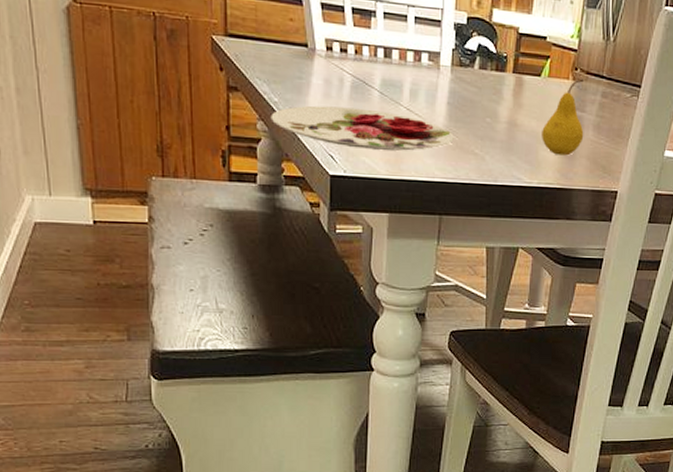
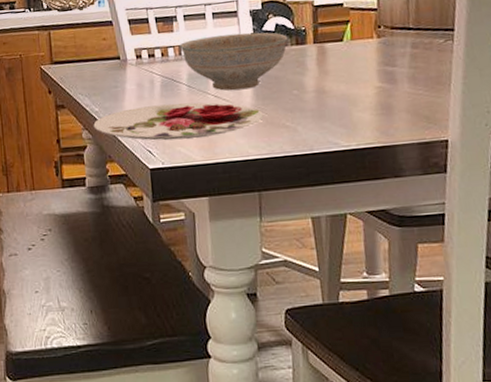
decorative bowl: none [376,42,489,108] -> present [180,32,289,91]
fruit: present [542,78,584,156] -> none [352,34,400,114]

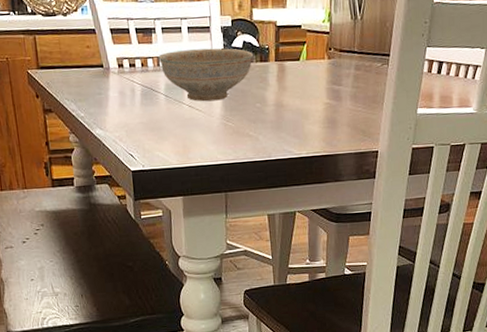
plate: present [93,102,264,140] -> none [79,111,231,145]

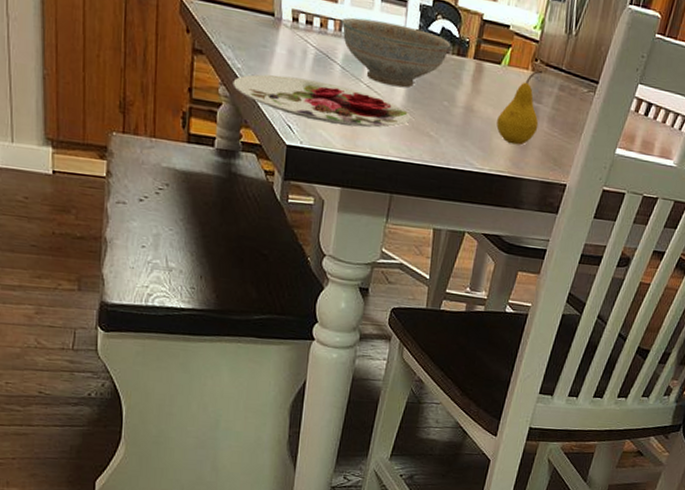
plate: none [79,111,231,145] -> present [233,74,411,128]
fruit: none [305,56,343,127] -> present [496,70,543,146]

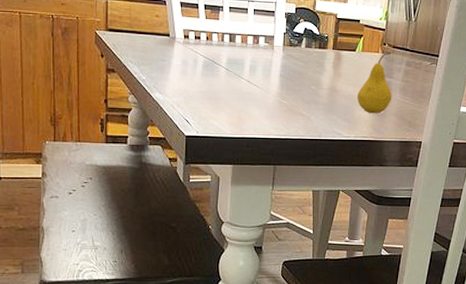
plate: present [233,74,411,128] -> none [139,81,285,114]
decorative bowl: present [341,17,451,88] -> none [223,29,313,79]

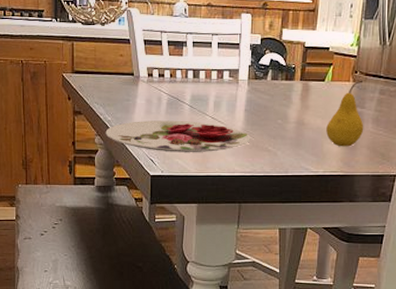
plate: none [139,81,285,114] -> present [105,120,251,152]

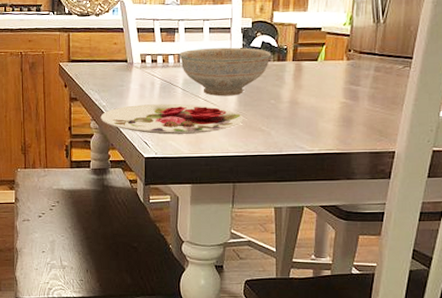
decorative bowl: none [187,64,280,115] -> present [179,47,272,97]
fruit: present [326,80,364,147] -> none [321,58,360,125]

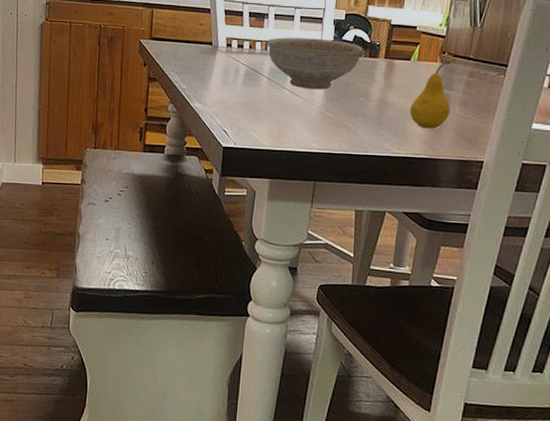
plate: present [100,103,244,135] -> none [179,91,330,126]
fruit: none [321,58,360,125] -> present [410,61,452,129]

